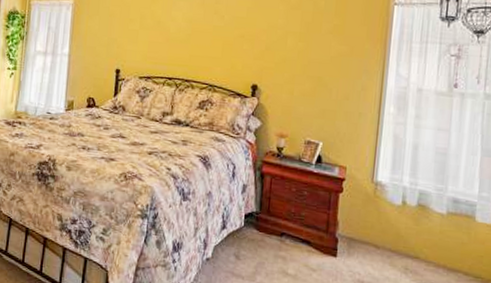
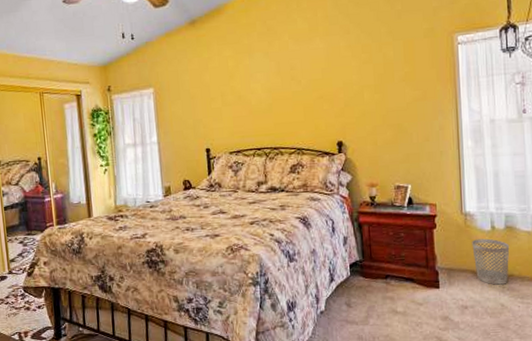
wastebasket: none [378,212,420,266] -> present [472,238,510,285]

